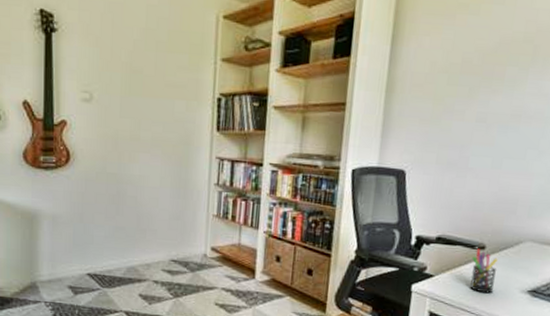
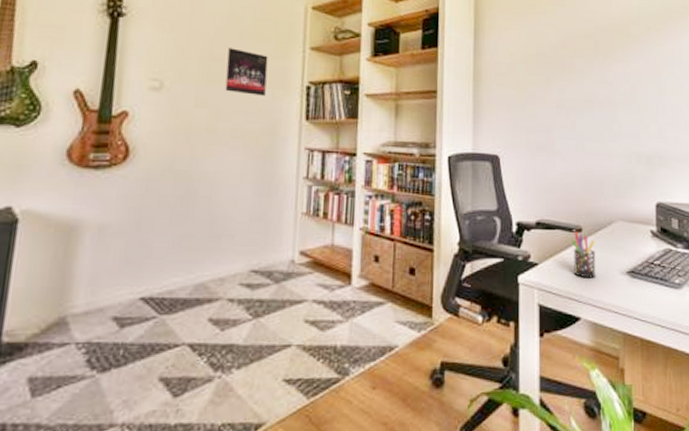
album cover: none [145,60,182,107] -> present [225,48,268,96]

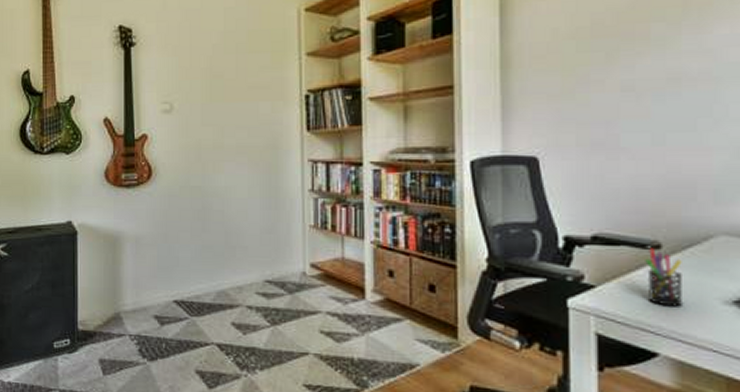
album cover: present [225,48,268,96] -> none [227,63,265,109]

